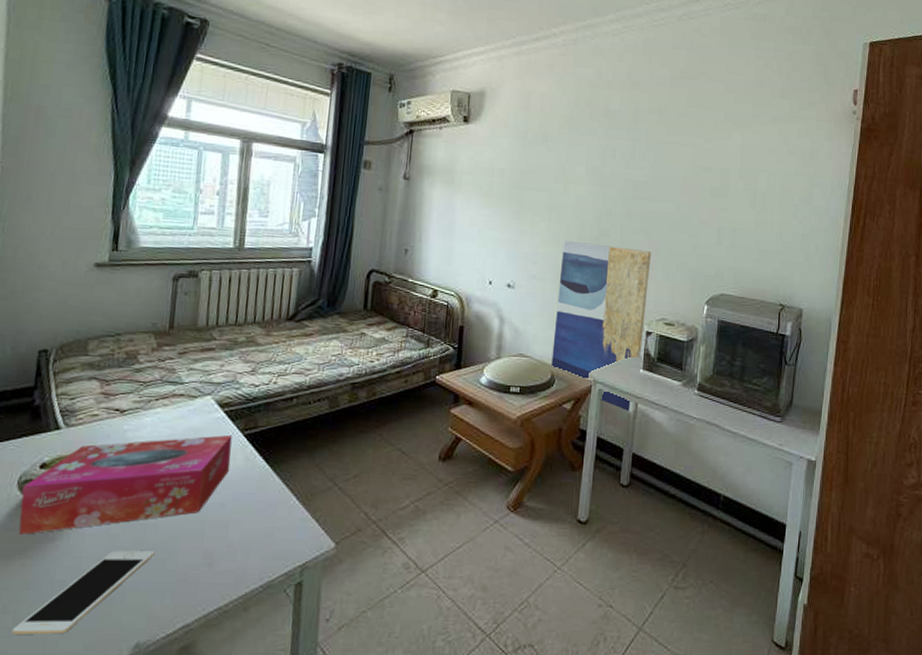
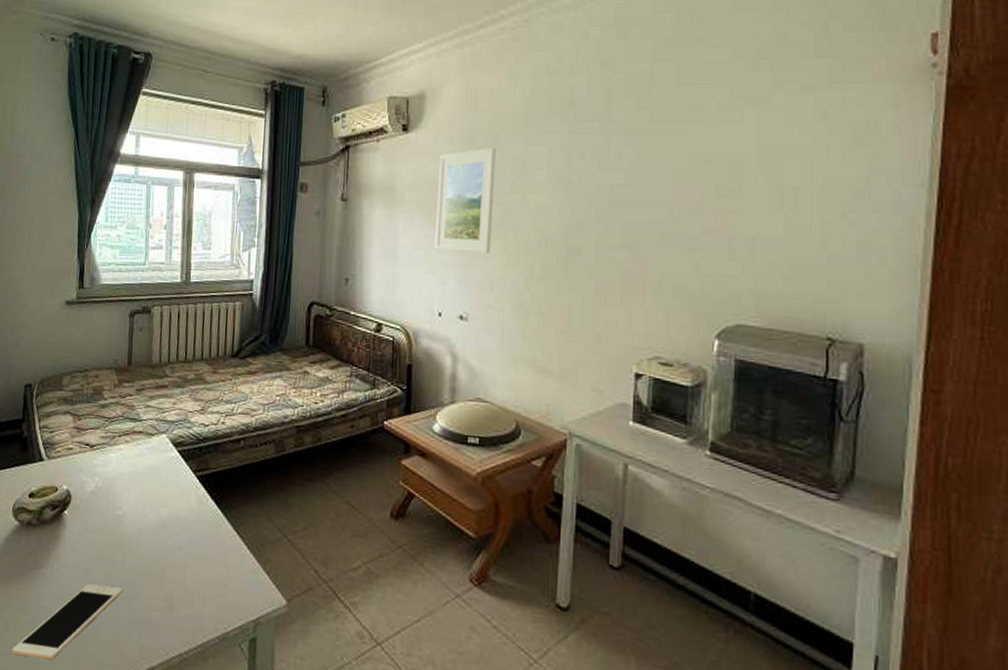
tissue box: present [18,434,232,535] -> none [14,475,186,560]
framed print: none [488,143,545,233] -> present [435,147,496,254]
wall art: present [551,240,652,413] -> none [515,261,638,476]

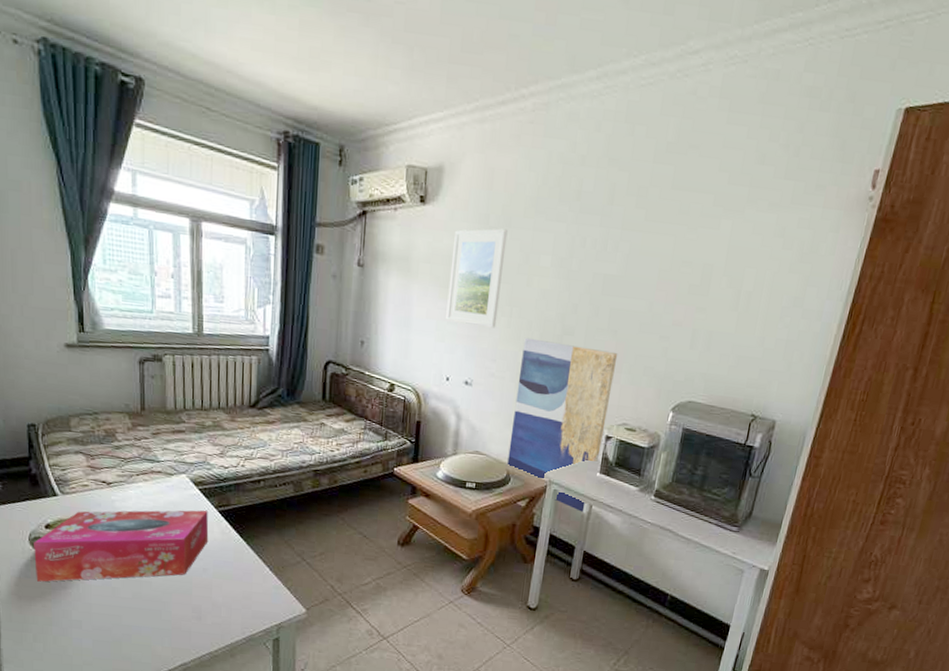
cell phone: present [12,583,123,660] -> none [44,600,152,662]
tissue box: none [14,475,186,560] -> present [34,510,209,582]
wall art: none [515,261,638,476] -> present [507,337,618,514]

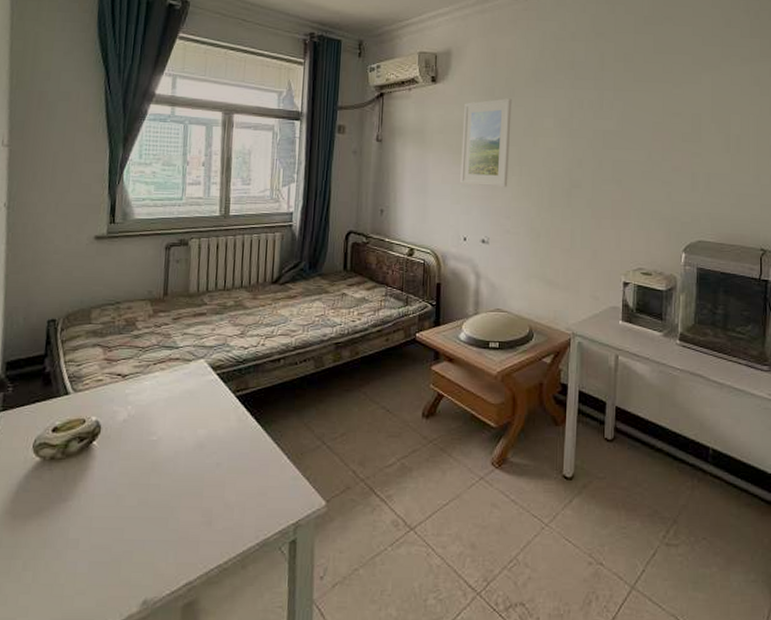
tissue box: present [34,510,209,582] -> none [35,396,225,495]
wall art: present [507,337,618,514] -> none [529,193,625,365]

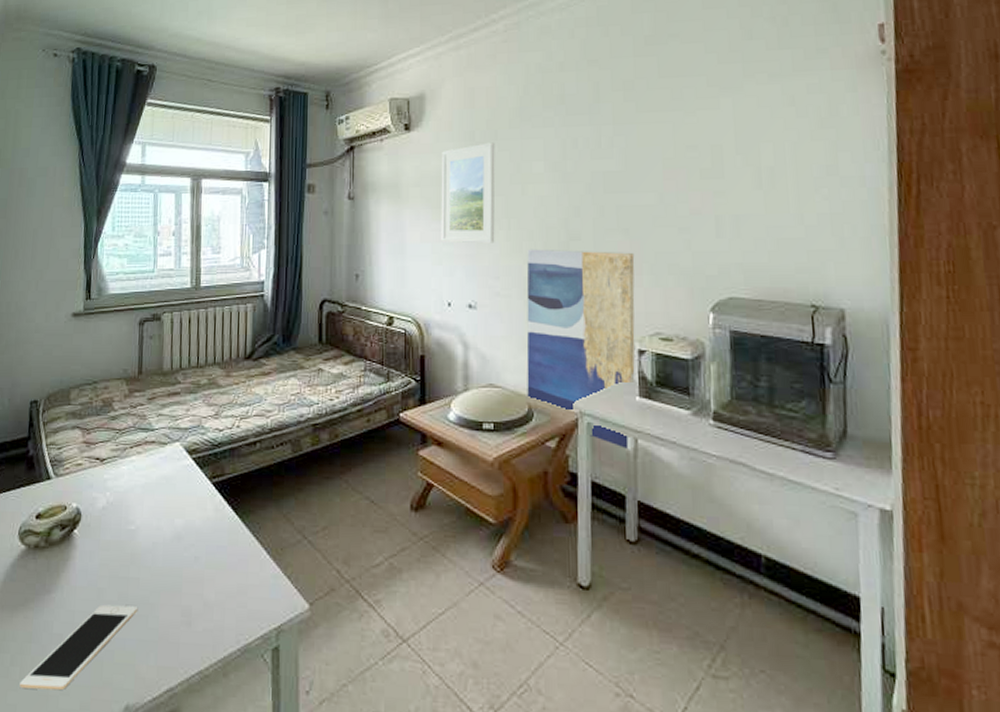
cell phone: none [32,509,159,591] -> present [19,604,138,691]
wall art: none [529,193,625,365] -> present [526,249,635,450]

